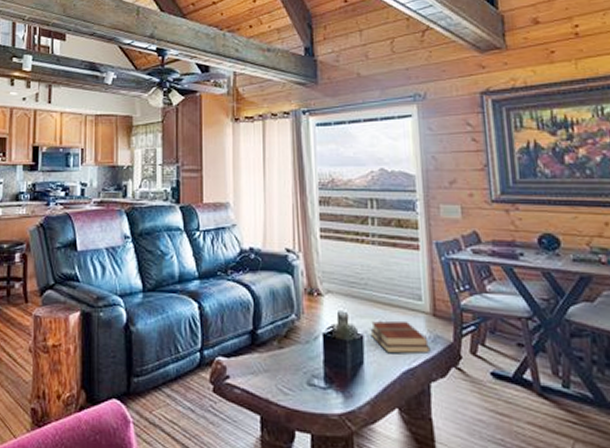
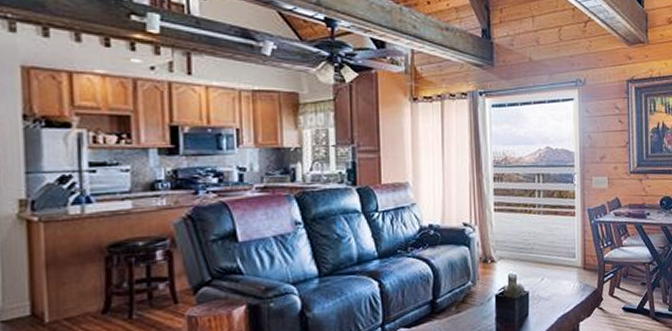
books: present [370,321,431,354] -> none [534,276,581,304]

